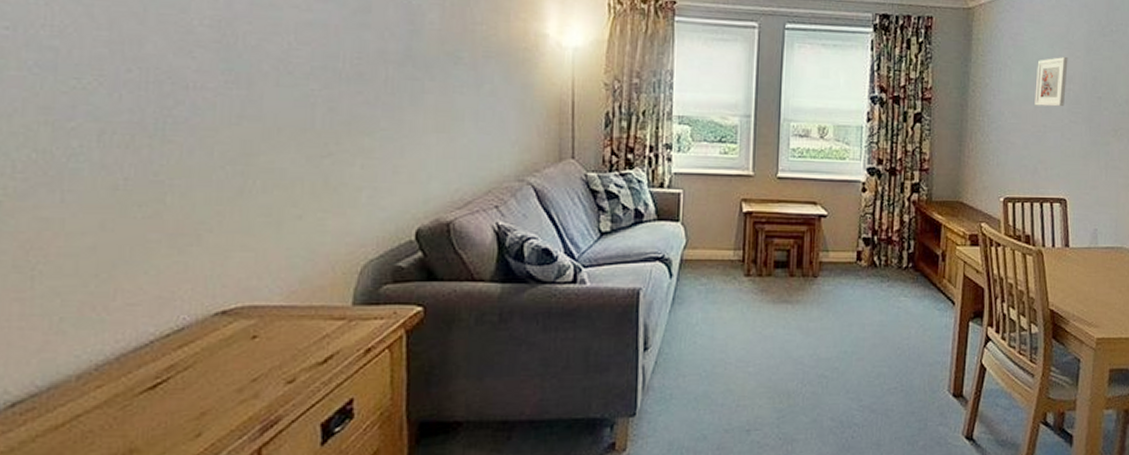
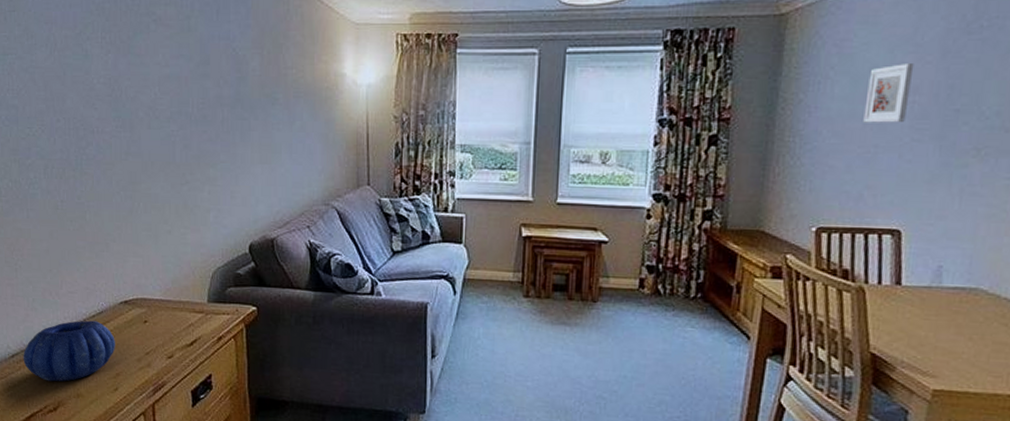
decorative bowl: none [32,342,202,437] -> present [23,320,115,382]

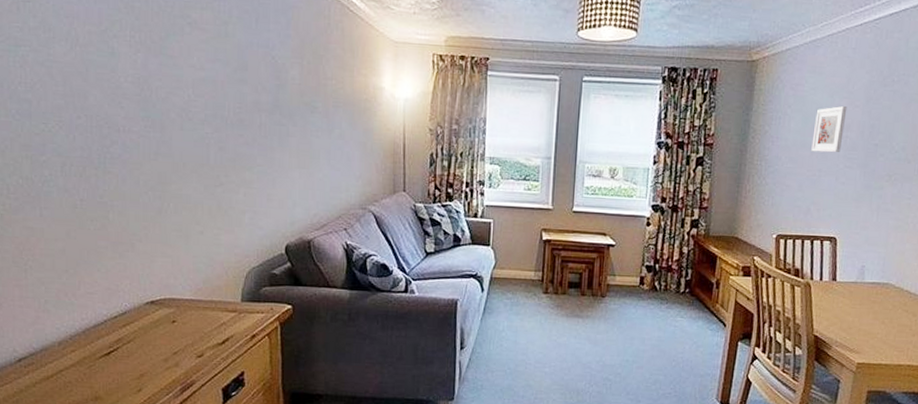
decorative bowl: present [23,320,115,382] -> none [32,321,140,385]

